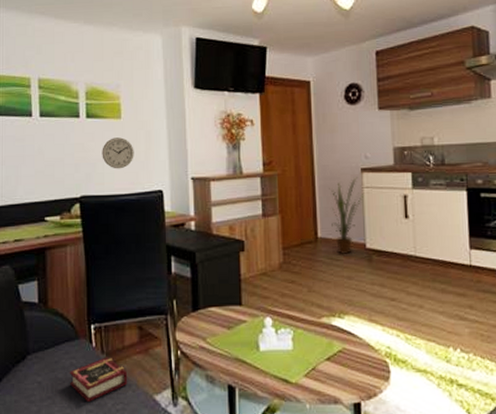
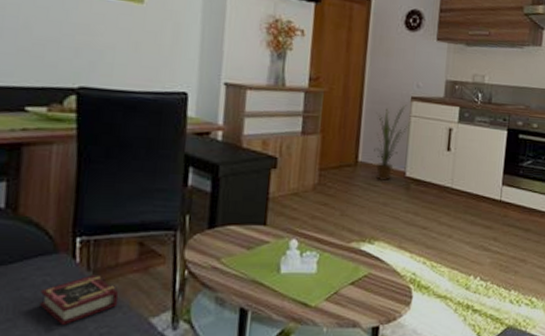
wall clock: present [102,137,134,169] -> none [113,24,157,62]

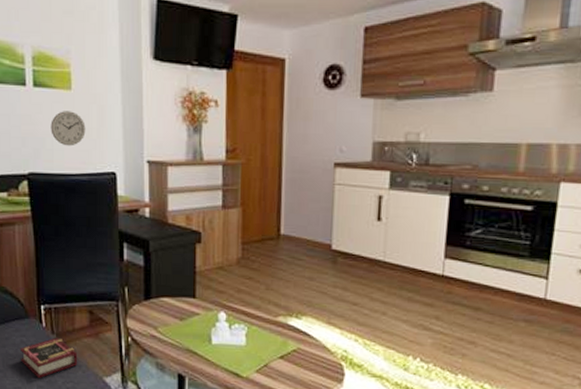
wall clock: none [113,24,157,62] -> present [50,111,86,147]
house plant: present [374,105,412,182] -> none [296,172,336,255]

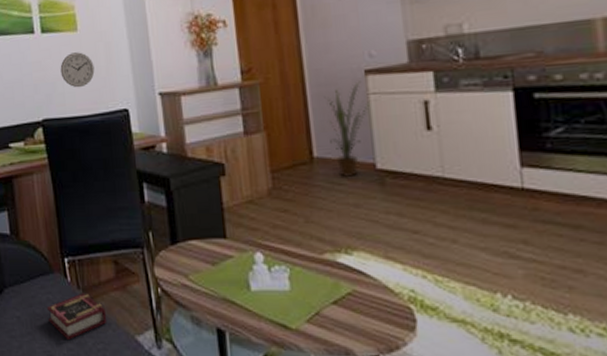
house plant: none [296,172,336,255] -> present [324,81,371,178]

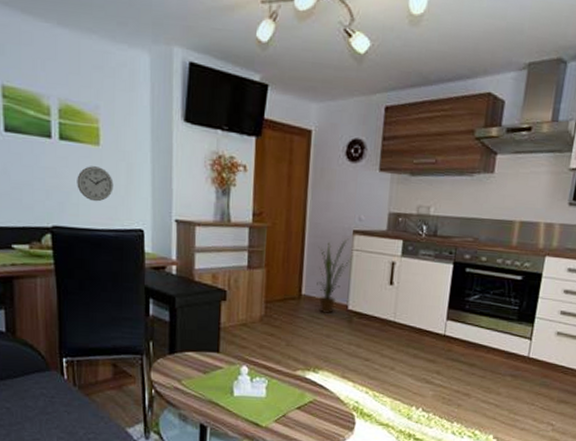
book: present [46,293,107,339] -> none [39,389,100,429]

